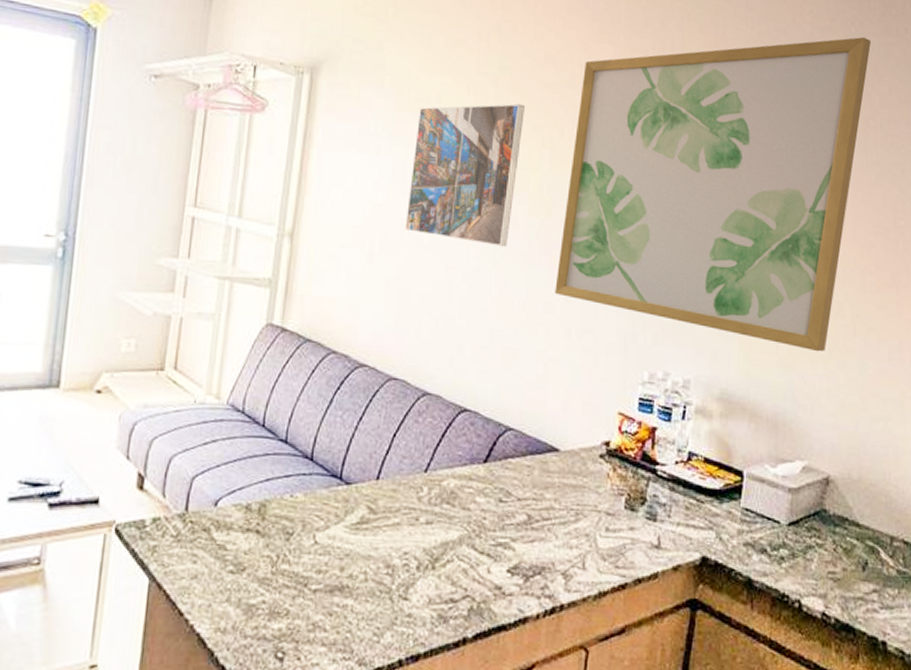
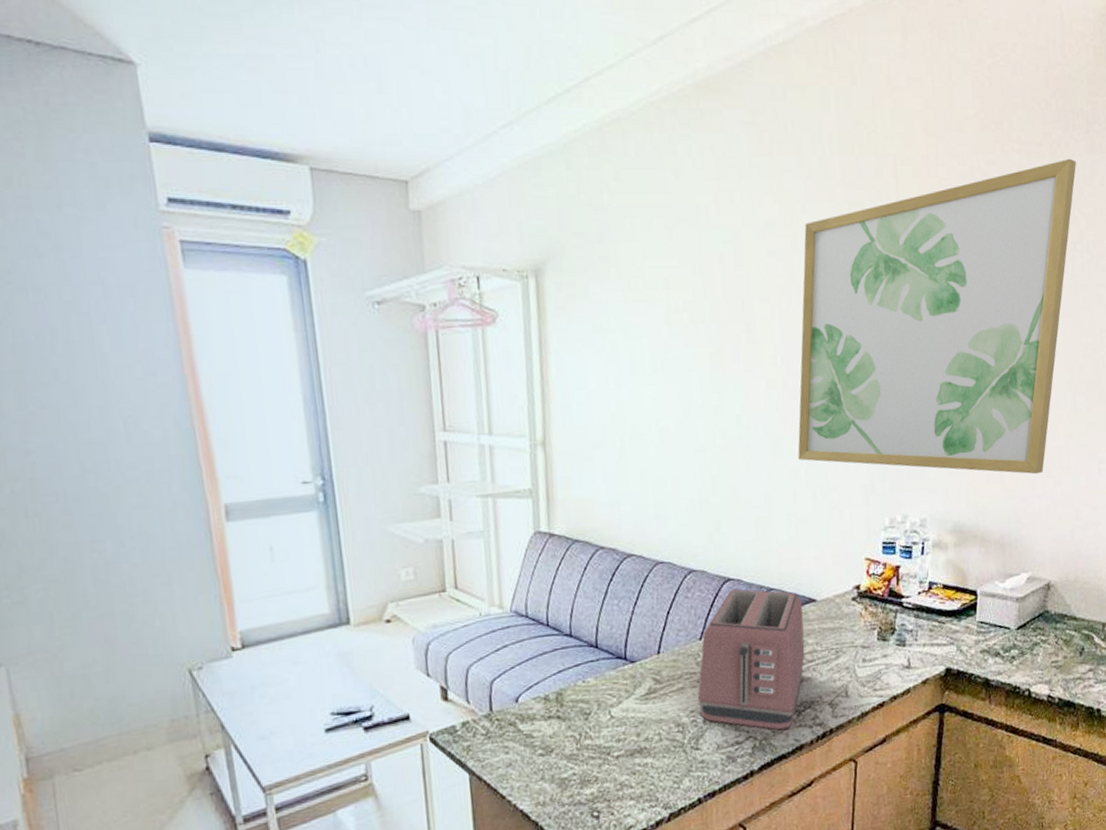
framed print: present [405,103,525,247] -> none [648,277,752,424]
toaster: none [413,421,544,595] -> present [697,589,806,730]

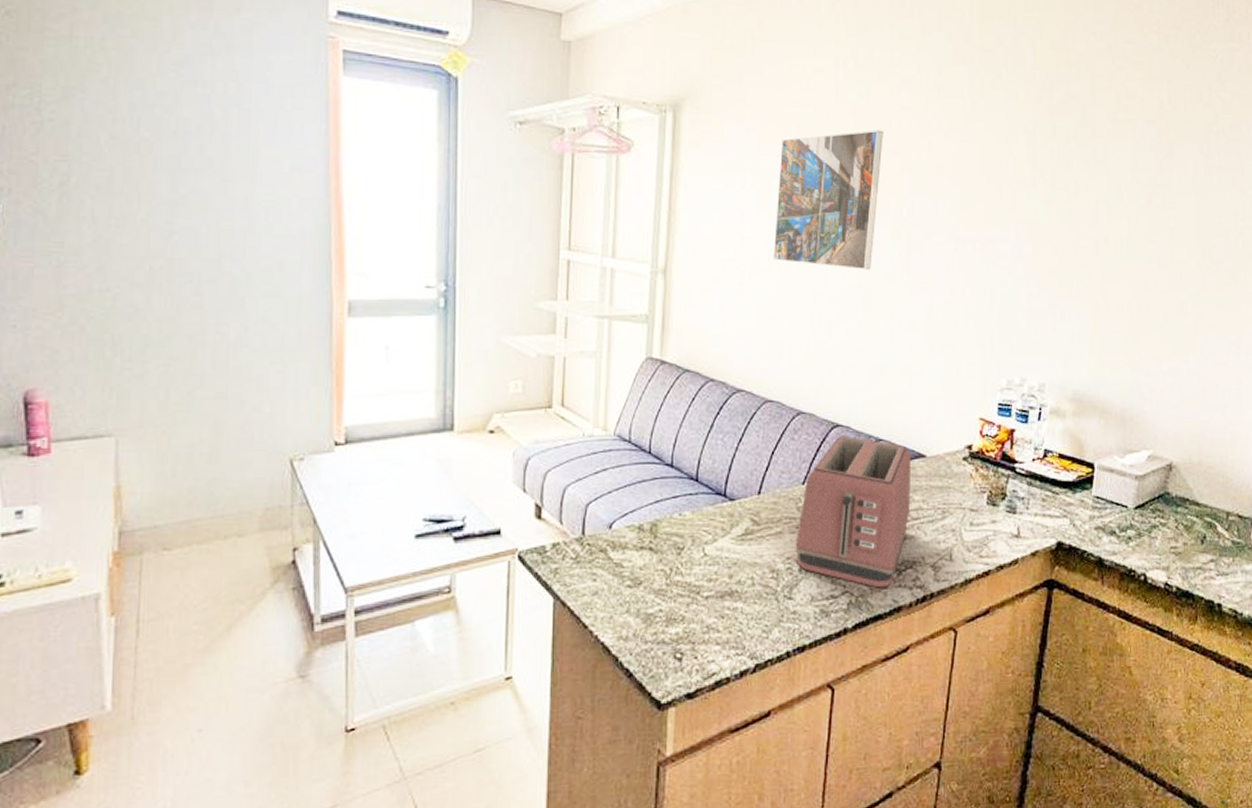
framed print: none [648,277,752,424] -> present [773,130,883,270]
wall art: present [798,158,1076,475] -> none [918,44,1215,350]

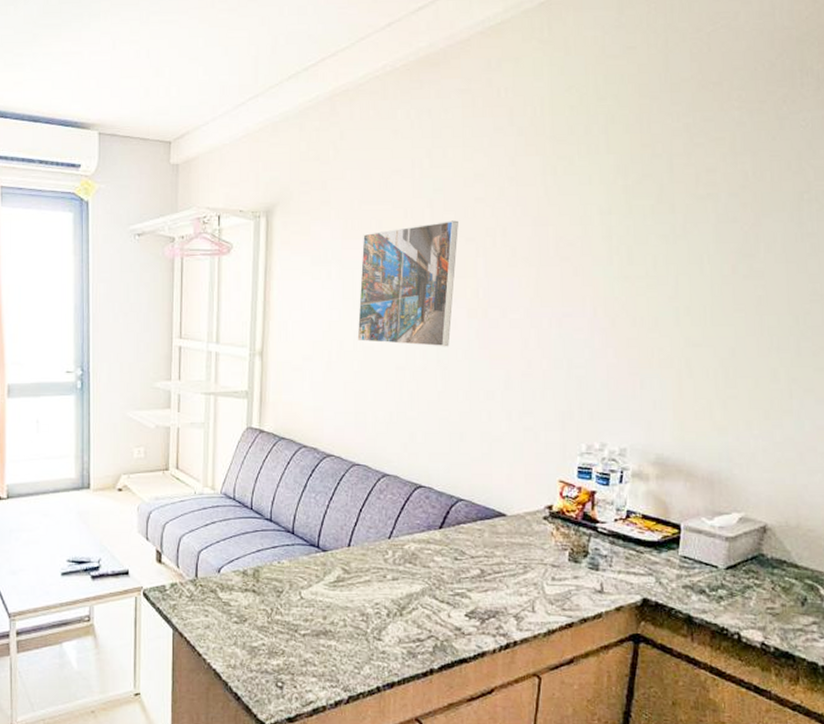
toaster: present [795,435,912,588] -> none [383,496,492,634]

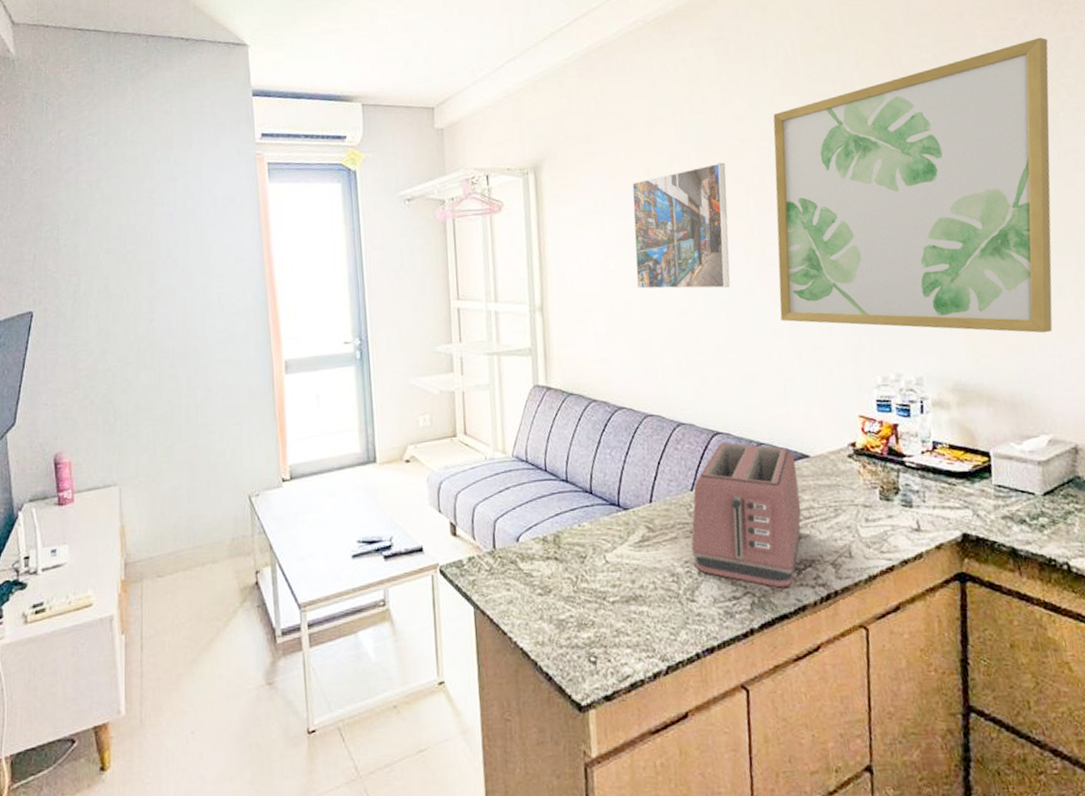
toaster: none [383,496,492,634] -> present [691,442,802,588]
wall art: none [495,113,804,415] -> present [773,37,1053,333]

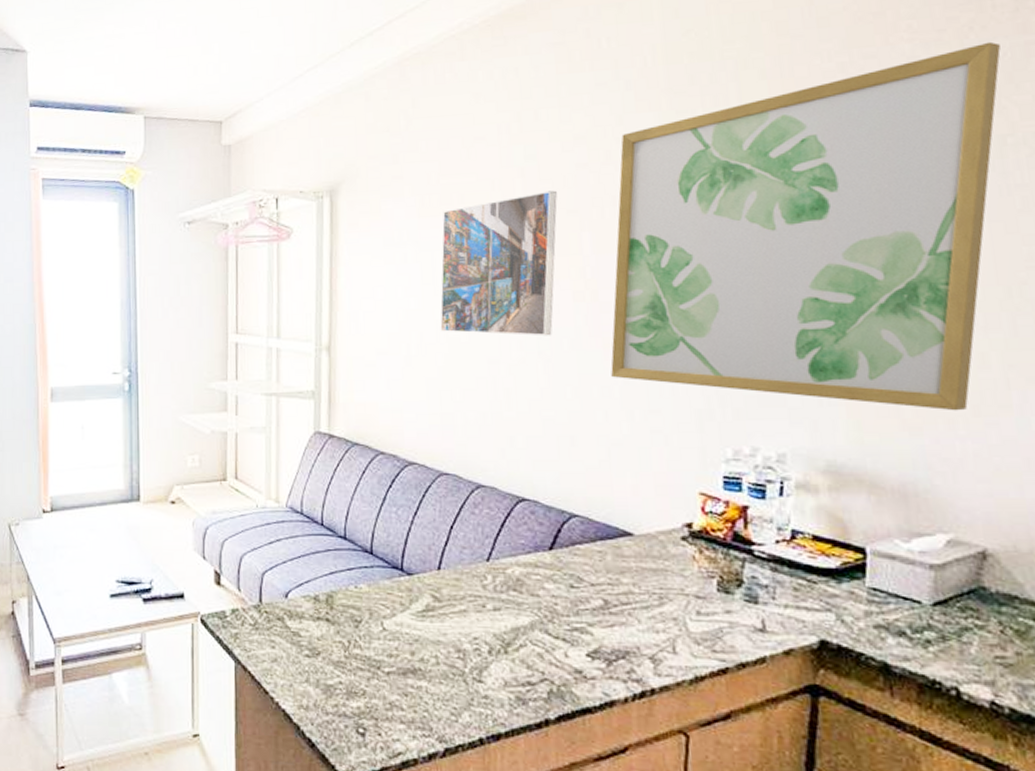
toaster: present [691,442,802,588] -> none [482,510,618,679]

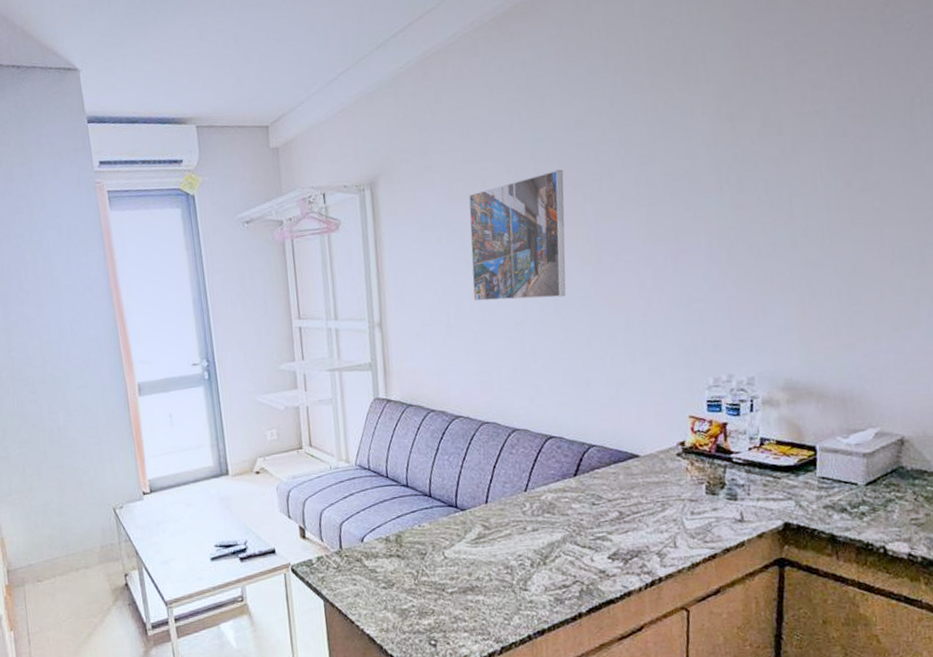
wall art: present [610,41,1001,411] -> none [613,16,910,330]

